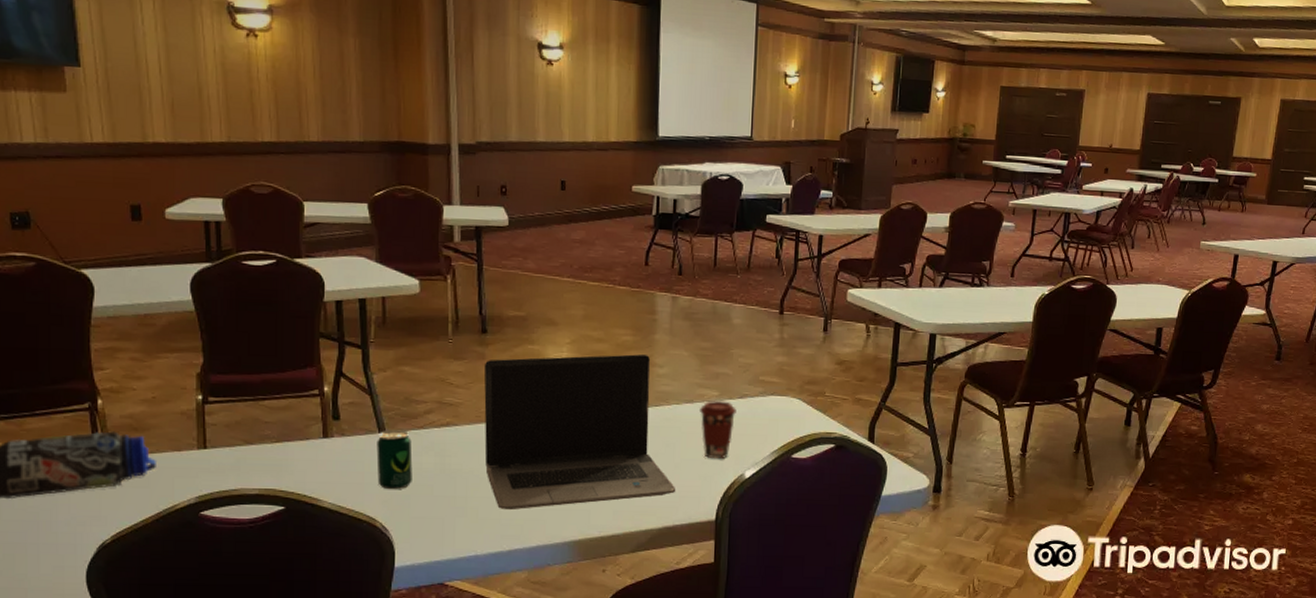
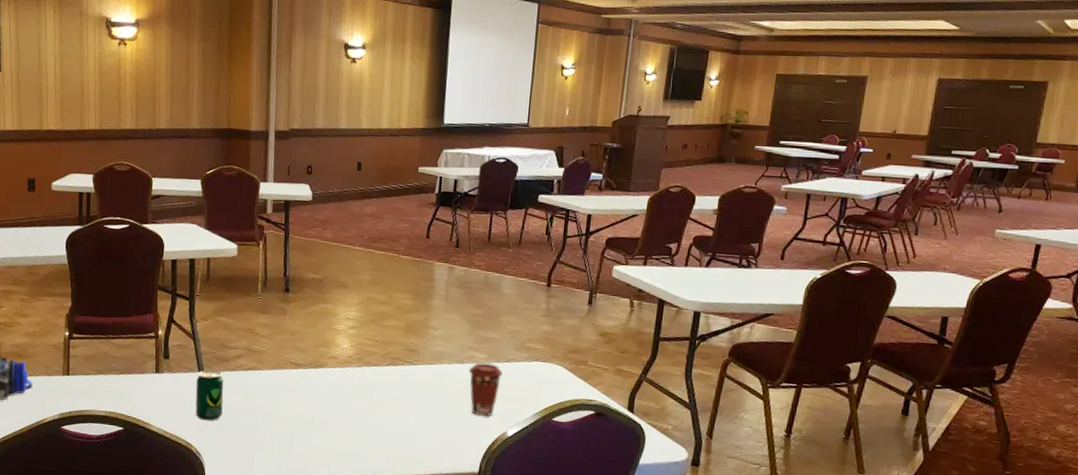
laptop computer: present [483,354,676,511] -> none [281,314,444,447]

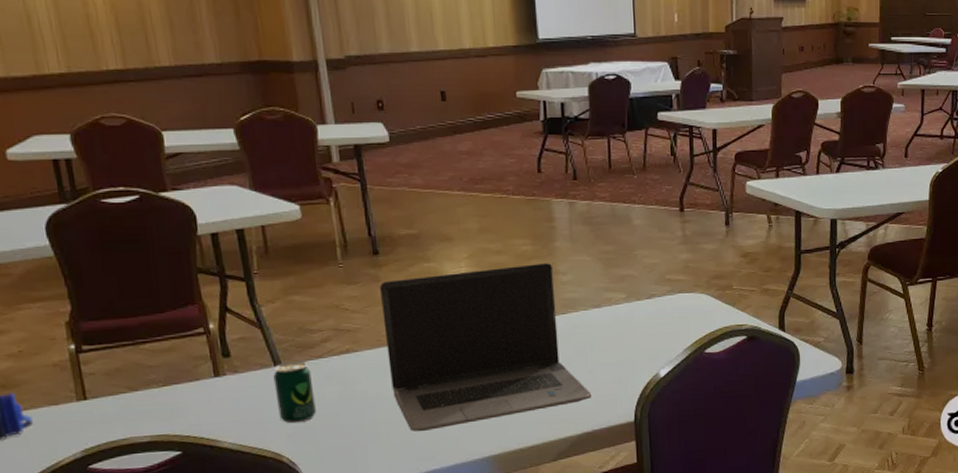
laptop computer: none [281,314,444,447] -> present [379,263,592,432]
coffee cup: present [469,362,503,417] -> none [608,302,646,362]

